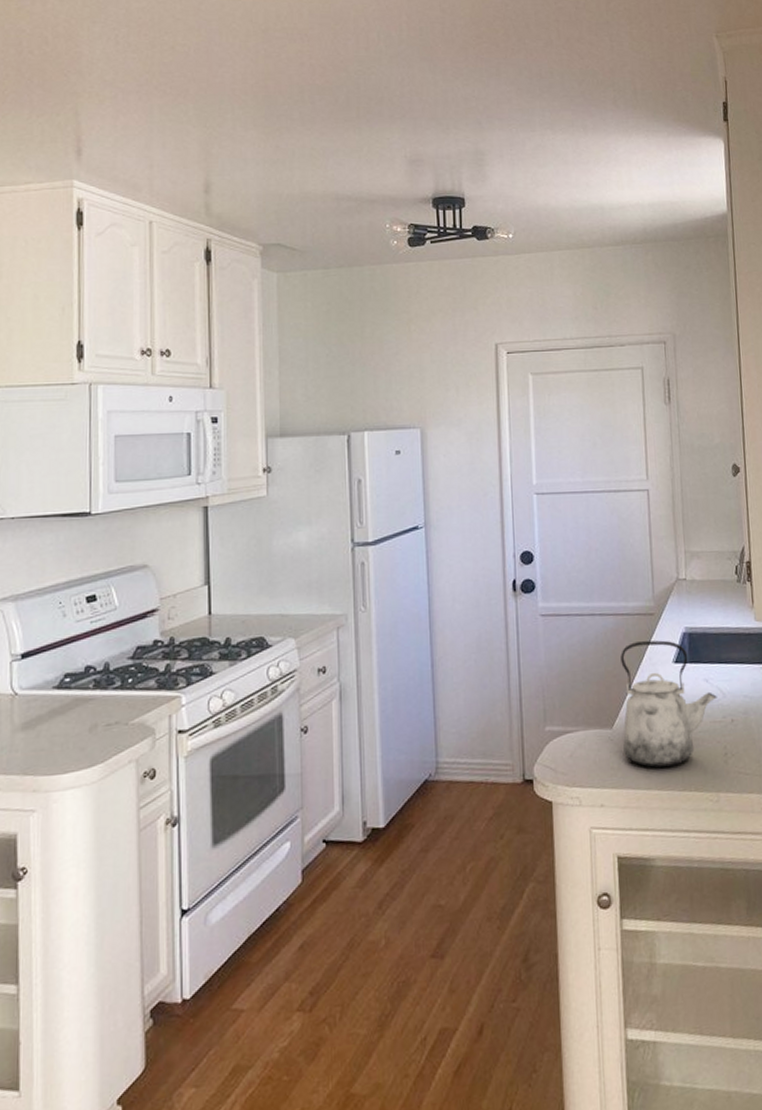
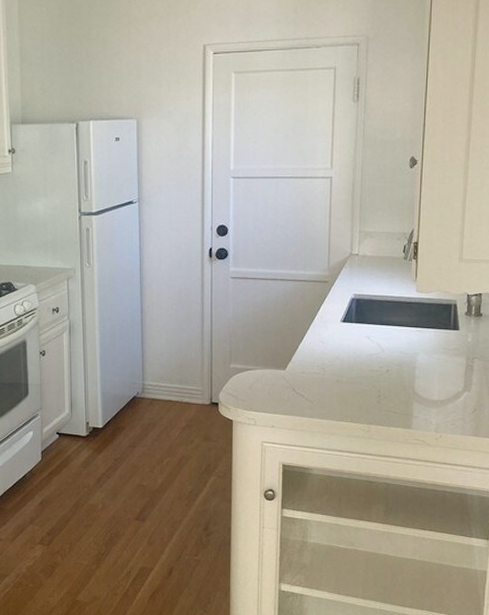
kettle: present [620,640,717,768] -> none [293,303,376,402]

